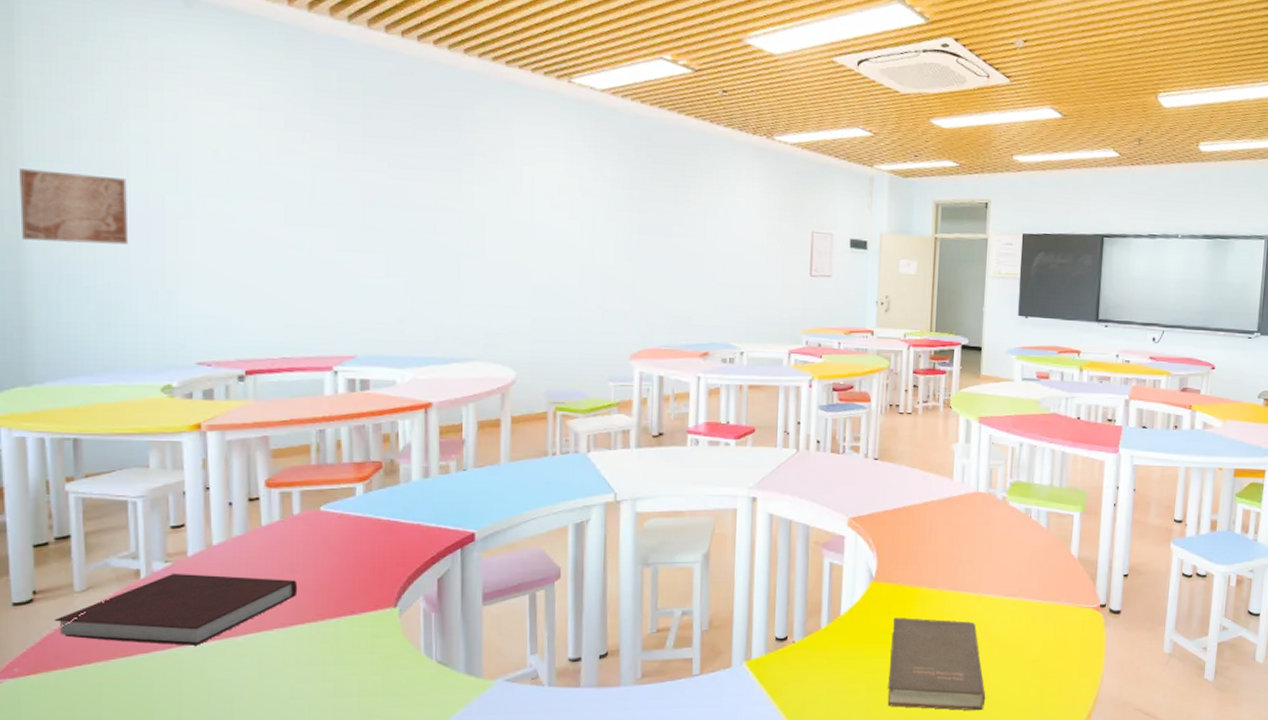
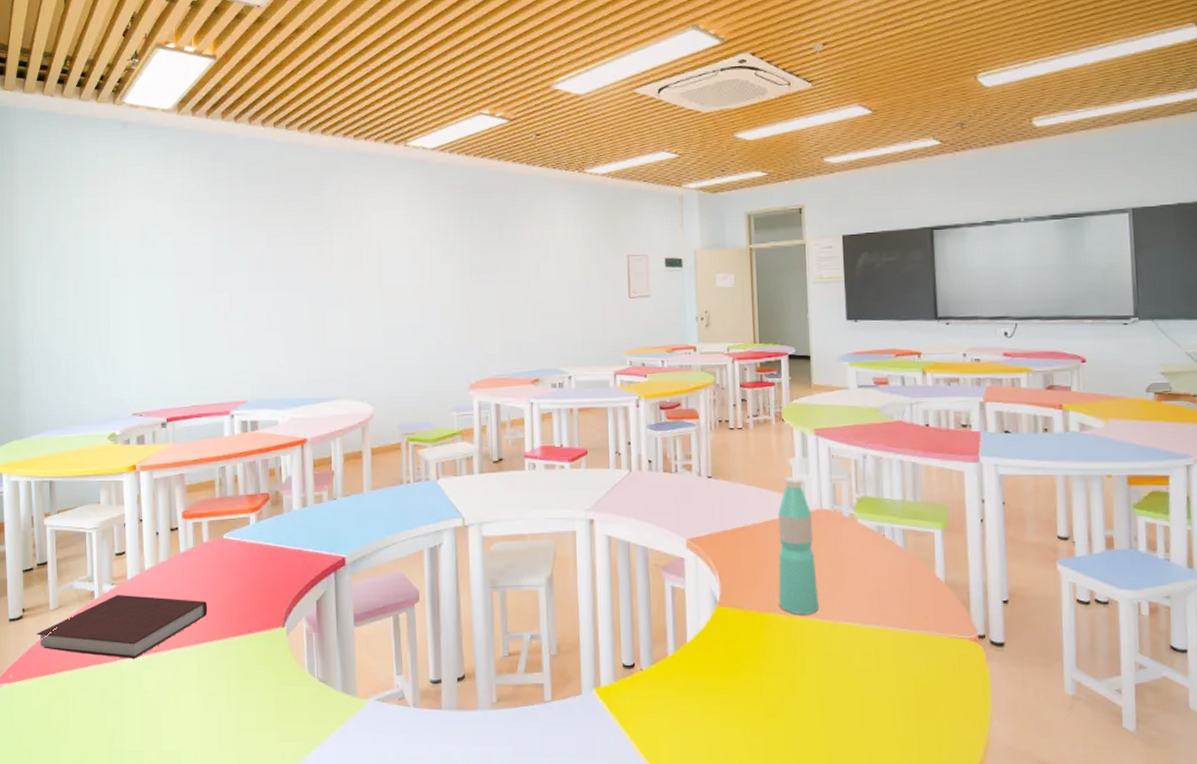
wall art: present [19,168,129,245] -> none [16,268,86,323]
book: present [888,618,986,711] -> none [742,646,854,754]
water bottle: none [931,461,969,588] -> present [778,477,819,614]

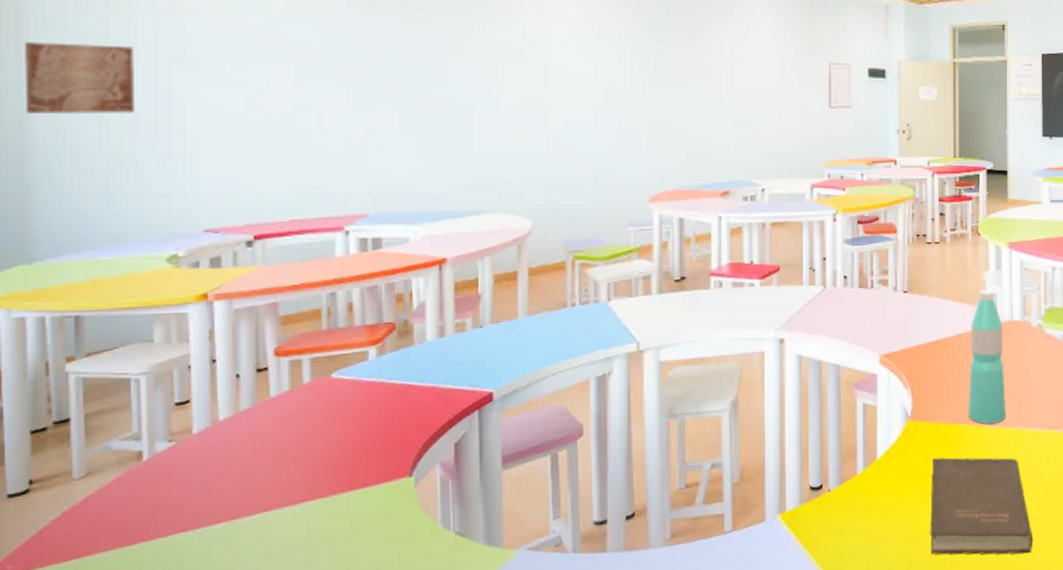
wall art: none [16,268,86,323] -> present [25,42,136,113]
notebook: present [36,595,208,658] -> none [50,452,308,531]
book: none [742,646,854,754] -> present [930,457,1033,555]

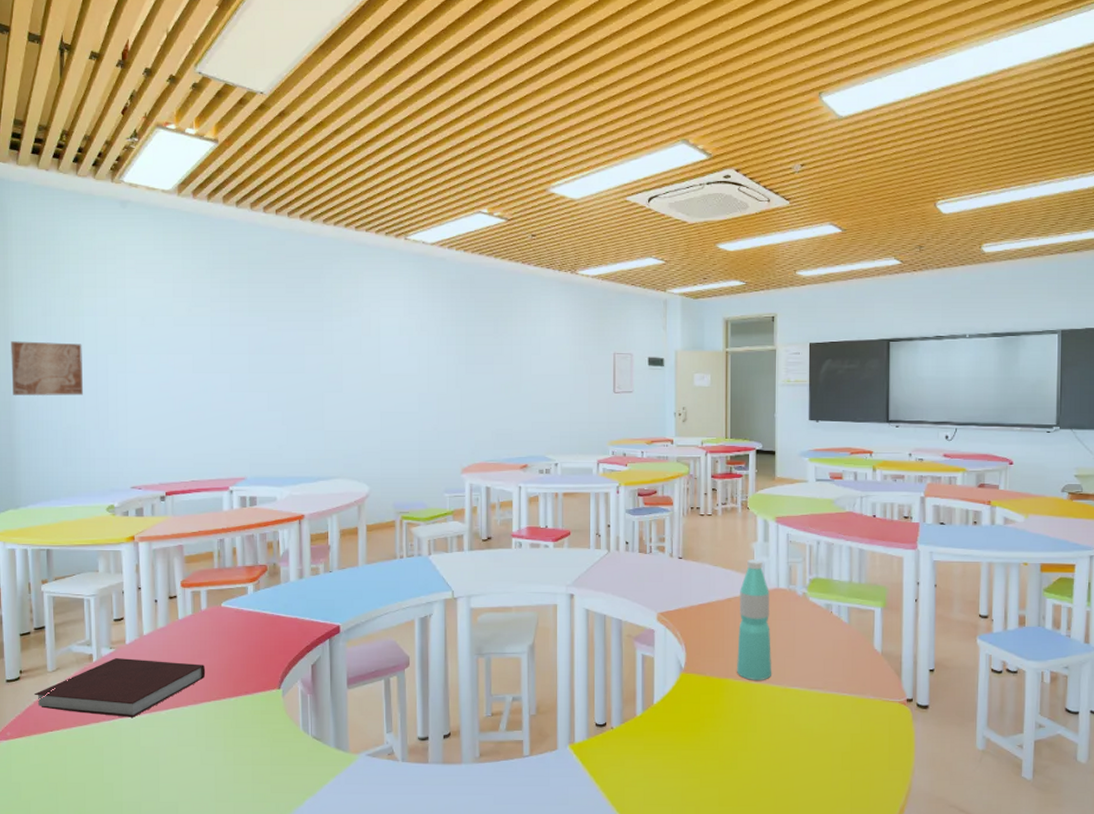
notebook: none [50,452,308,531] -> present [33,658,206,717]
book: present [930,457,1033,555] -> none [701,708,796,800]

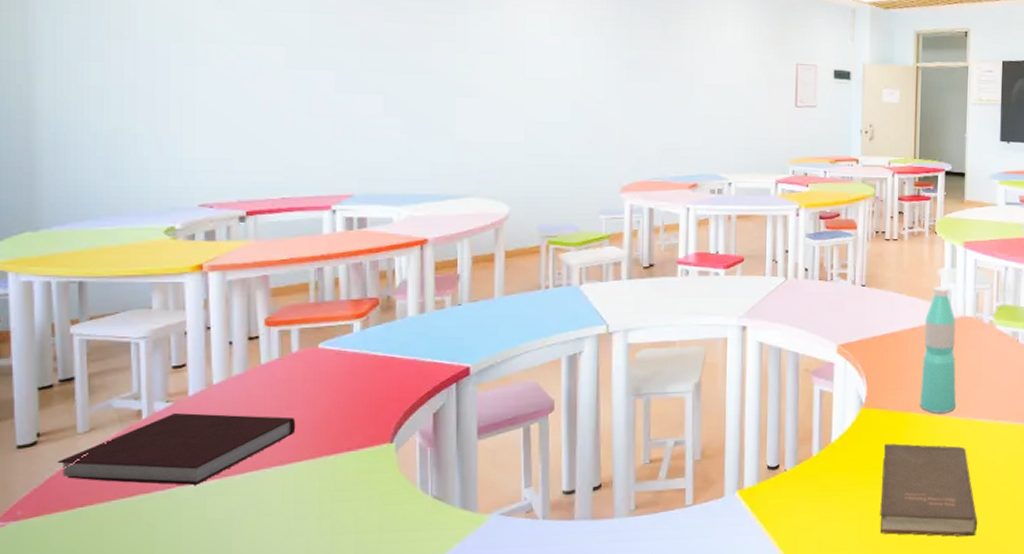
wall art: present [11,341,84,395] -> none [31,20,135,92]
book: none [701,708,796,800] -> present [880,444,978,537]

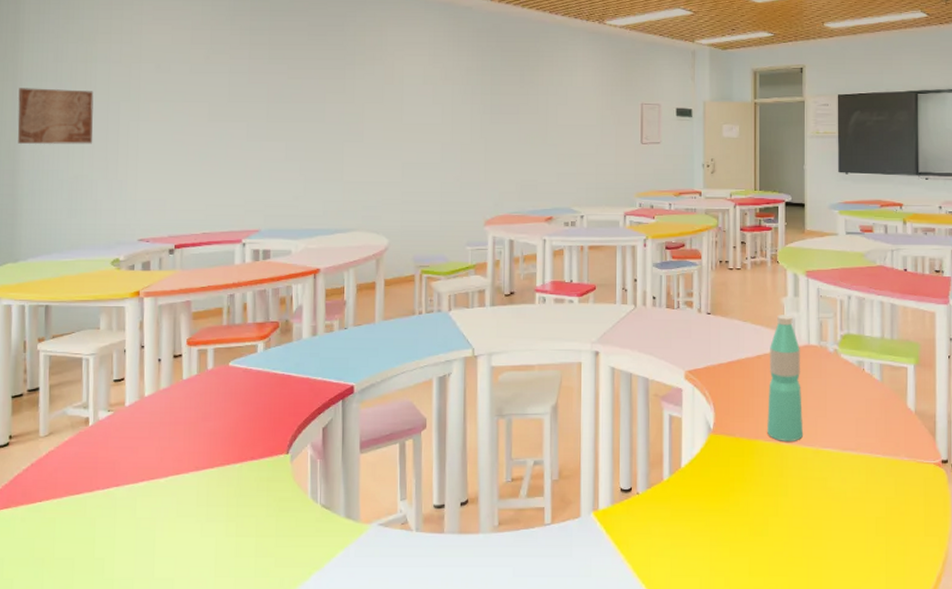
wall art: none [31,20,135,92] -> present [17,88,94,144]
notebook: present [56,413,296,485] -> none [23,422,210,486]
book: present [880,444,978,537] -> none [731,471,830,569]

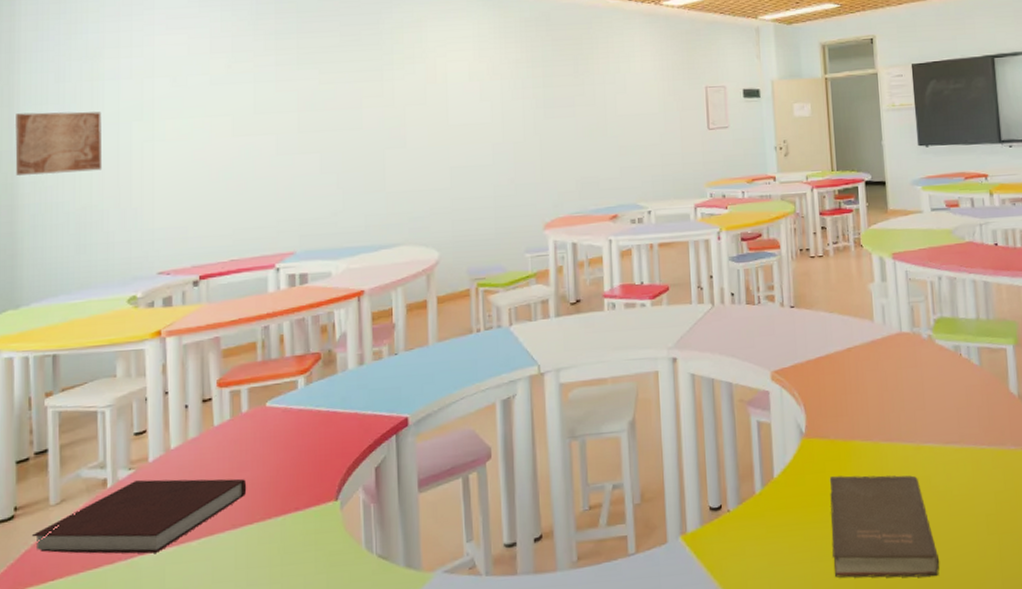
notebook: none [23,422,210,486] -> present [31,478,247,554]
book: none [731,471,830,569] -> present [829,475,940,578]
water bottle: present [767,315,803,441] -> none [860,302,902,440]

